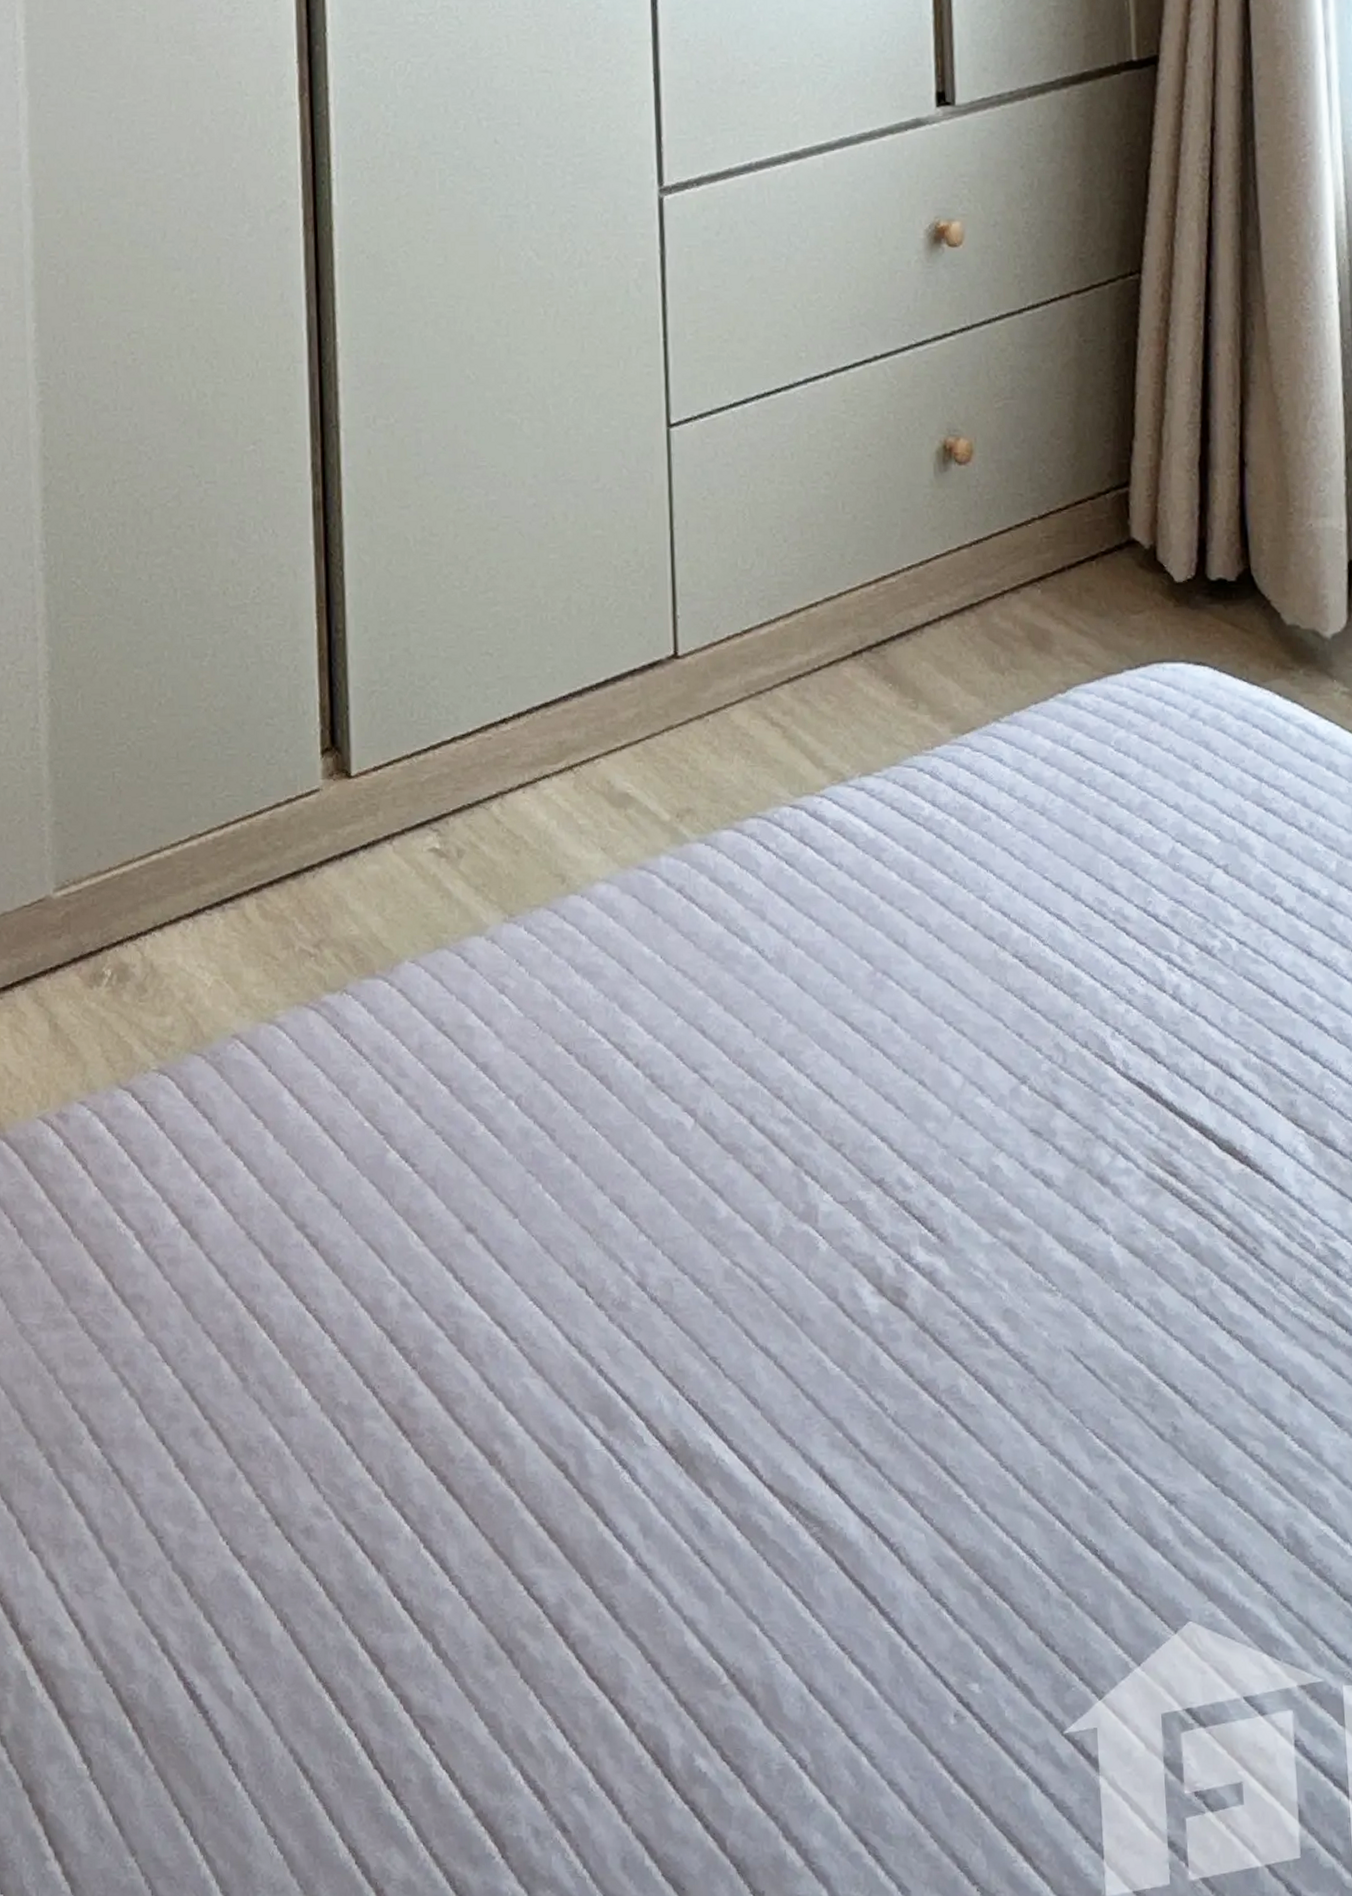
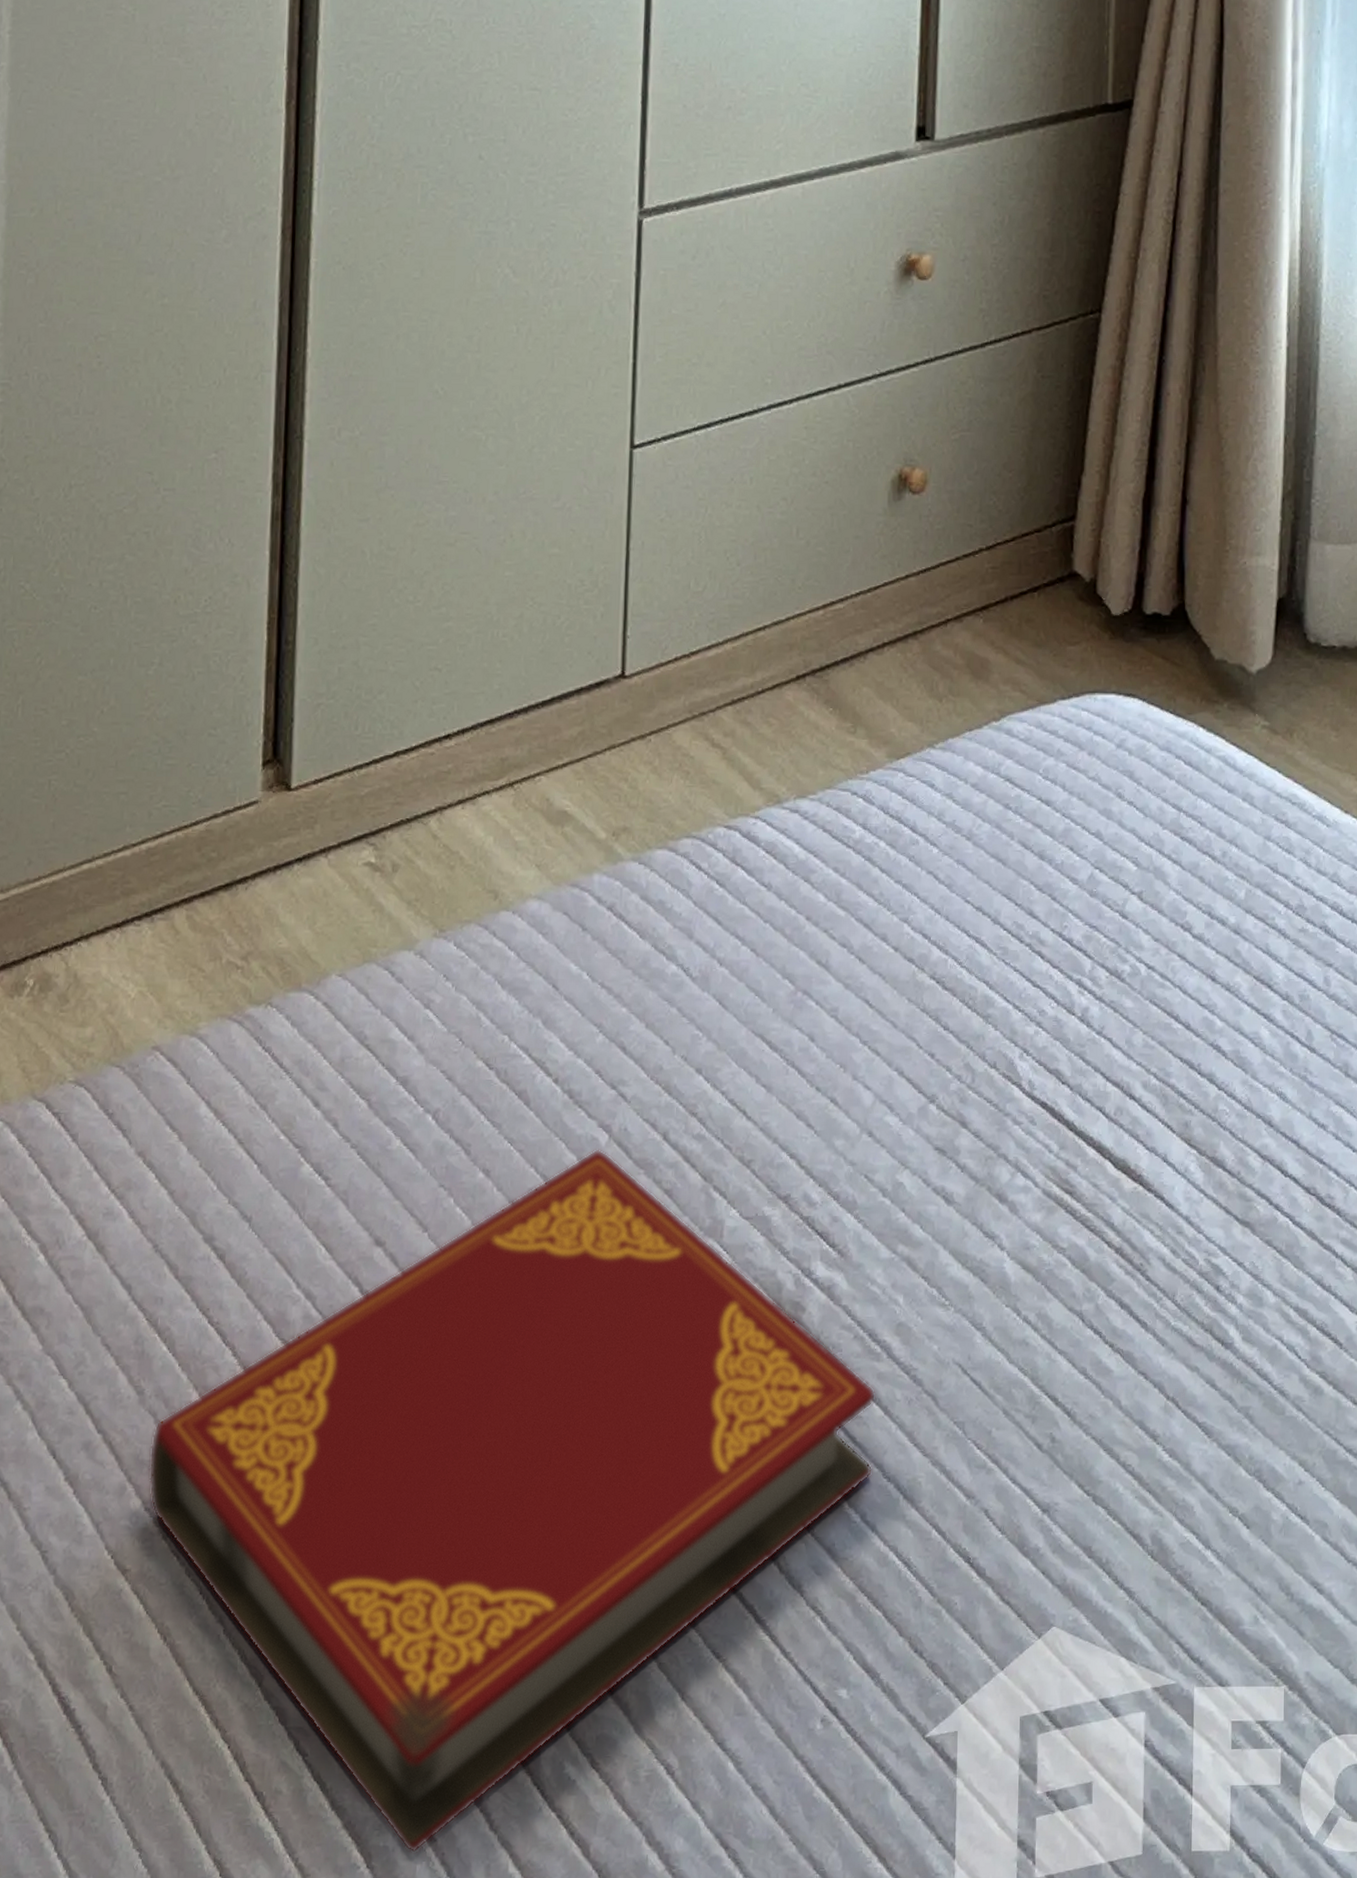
hardback book: none [257,1133,990,1844] -> present [148,1149,876,1853]

